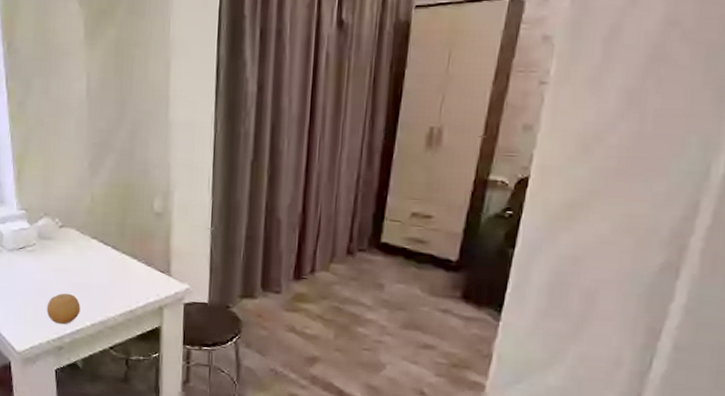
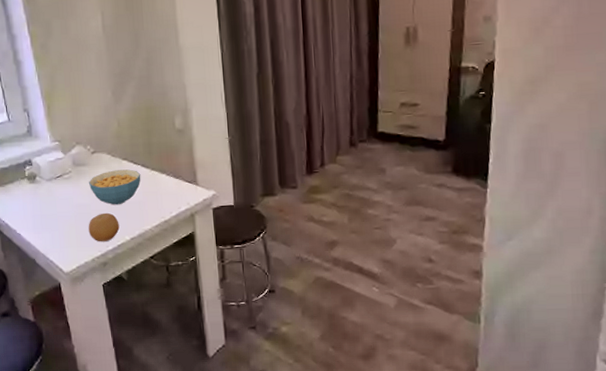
cereal bowl: none [52,248,110,287] -> present [88,169,141,205]

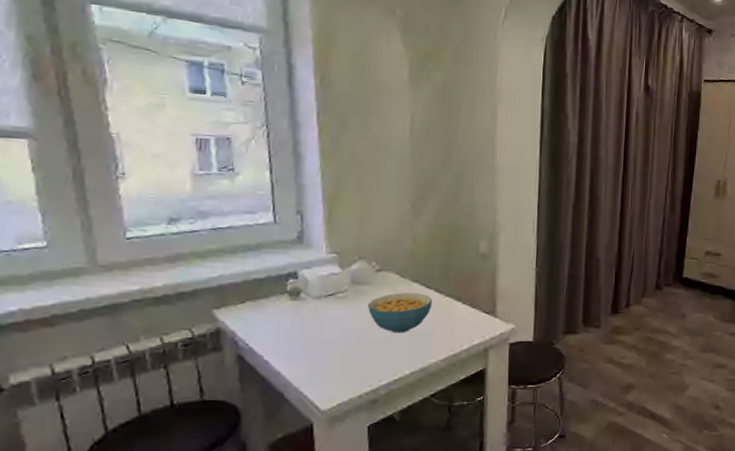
fruit: present [88,212,120,242] -> none [359,341,399,376]

